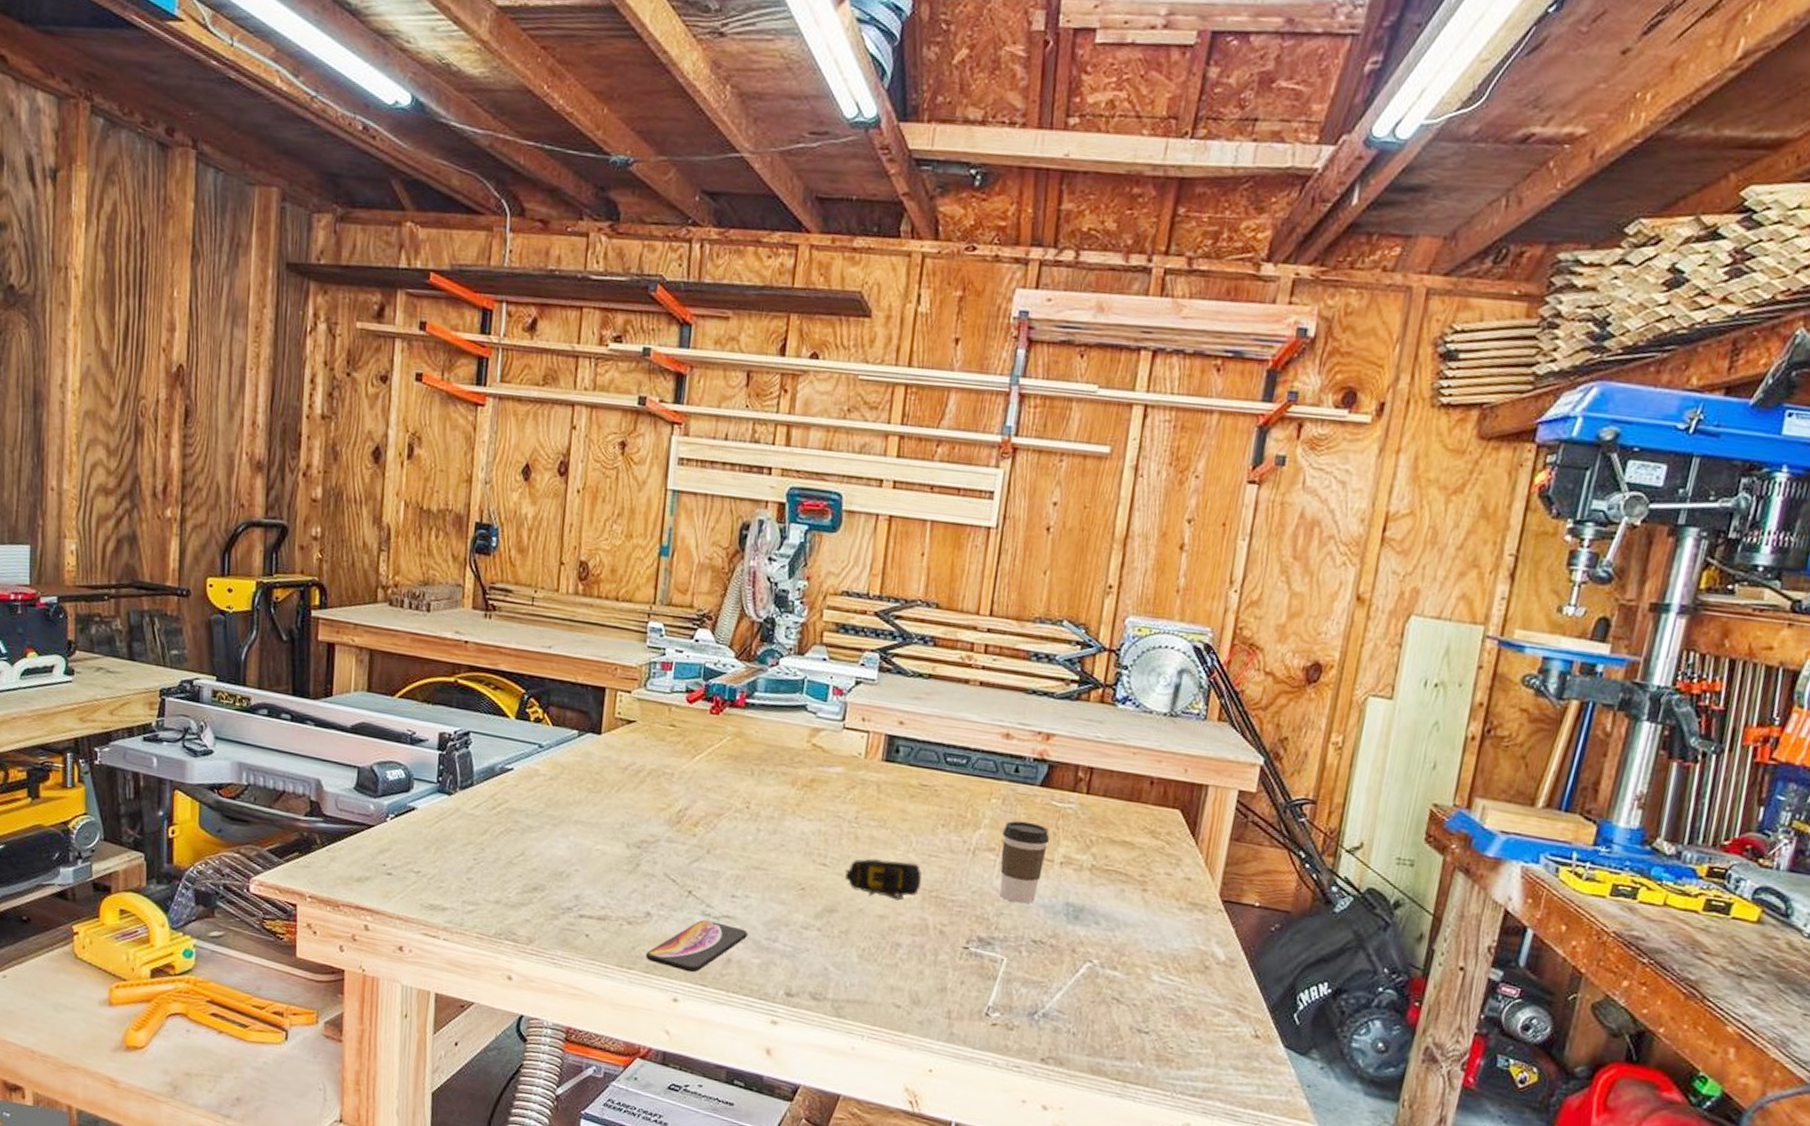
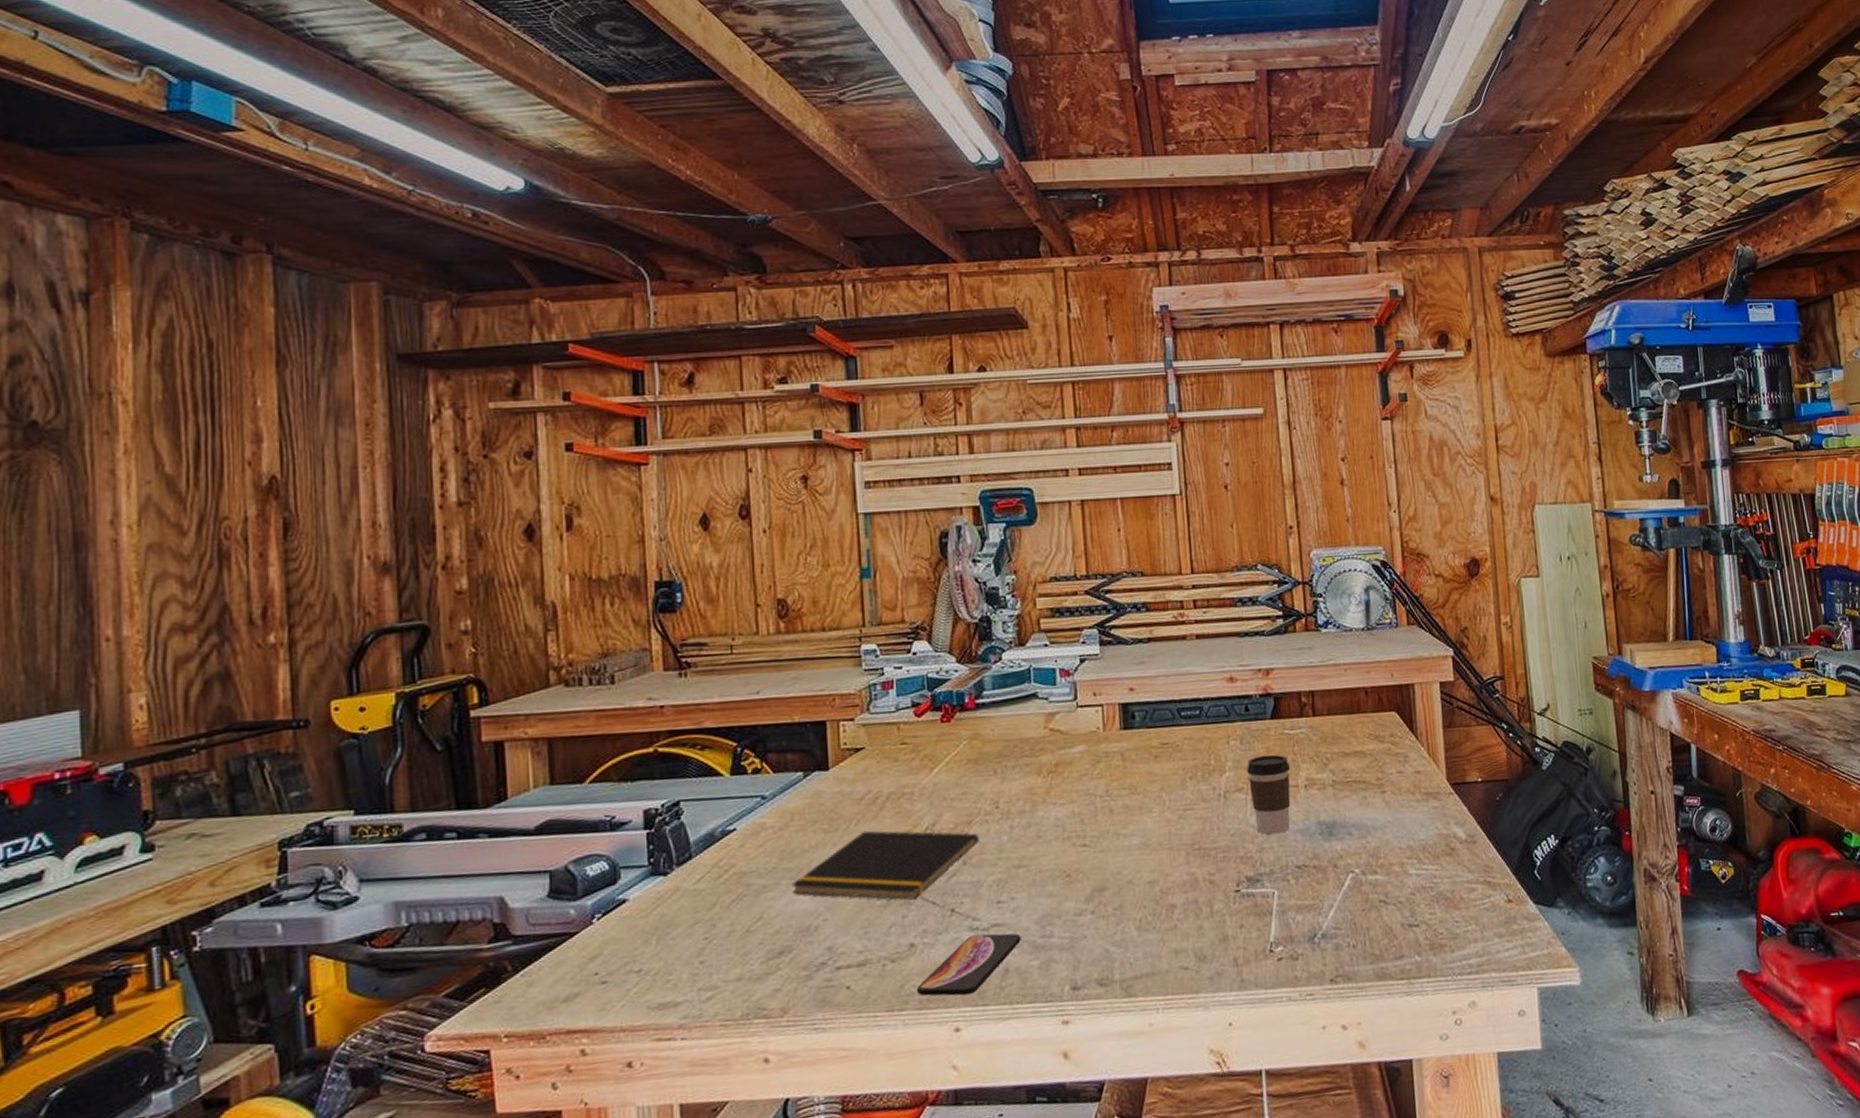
notepad: none [552,798,726,873] -> present [791,830,979,900]
tape measure: present [844,858,922,901] -> none [1106,821,1183,866]

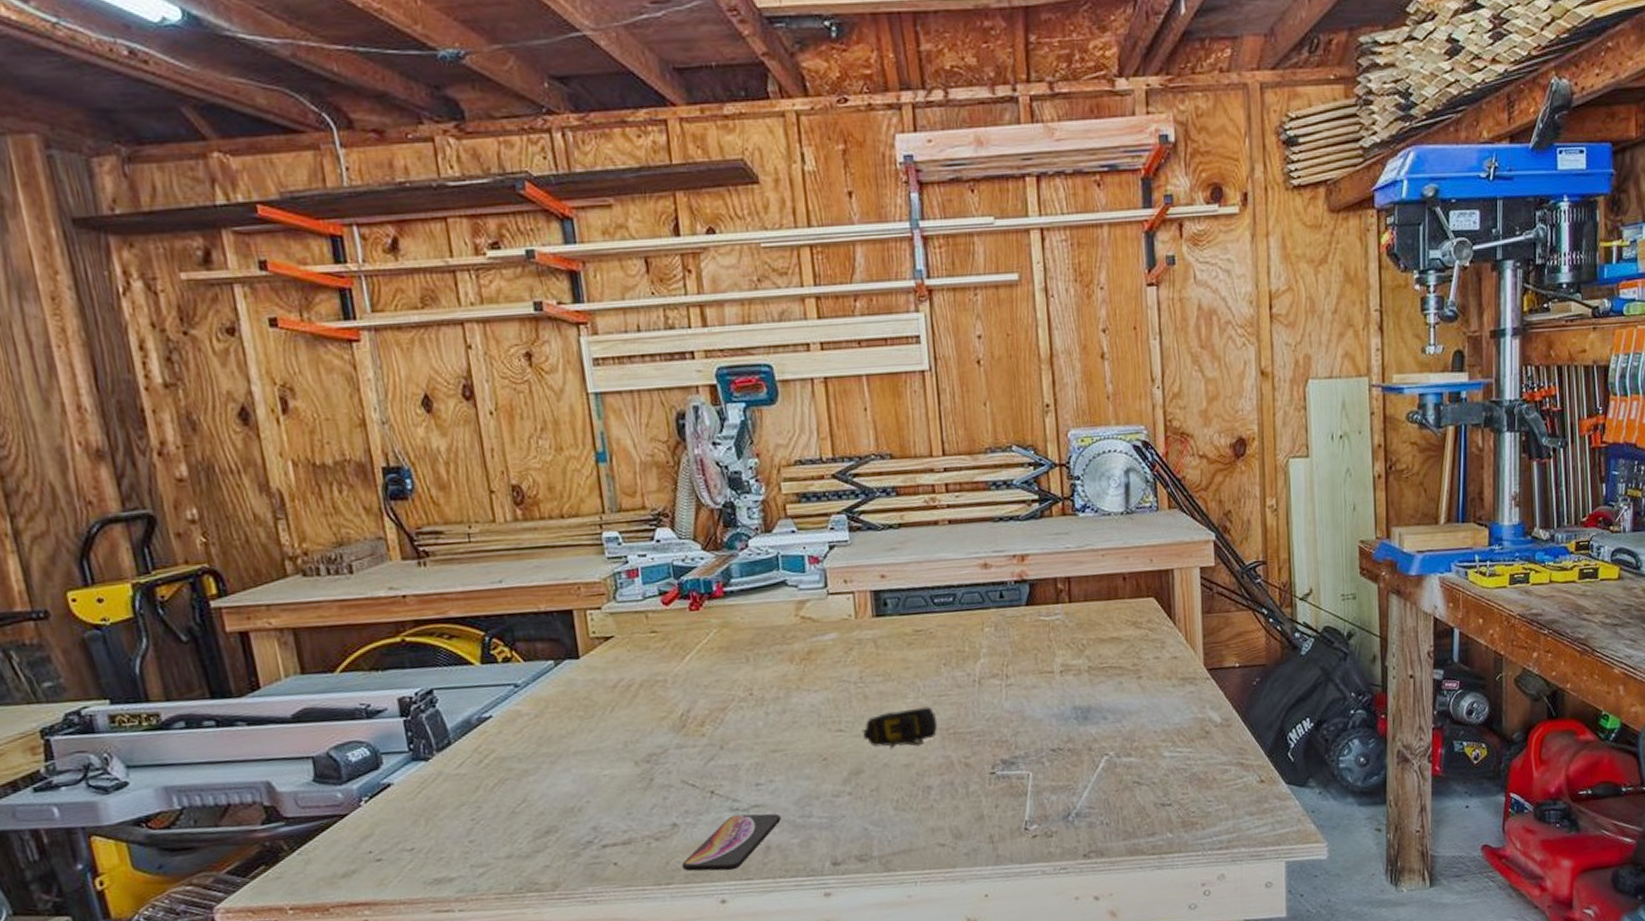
notepad: present [791,830,979,900] -> none [552,717,735,783]
tape measure: none [1106,821,1183,866] -> present [861,706,938,749]
coffee cup: present [1247,754,1291,835] -> none [1001,641,1046,720]

